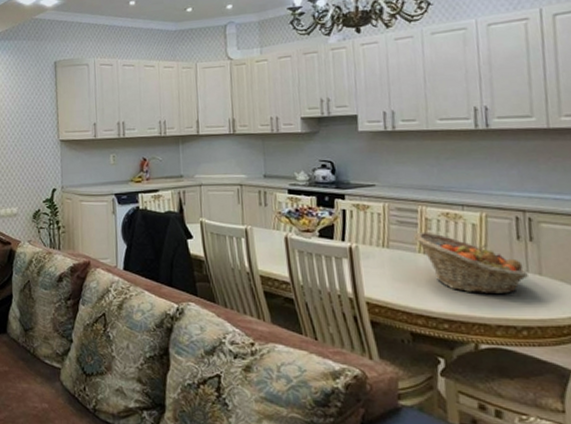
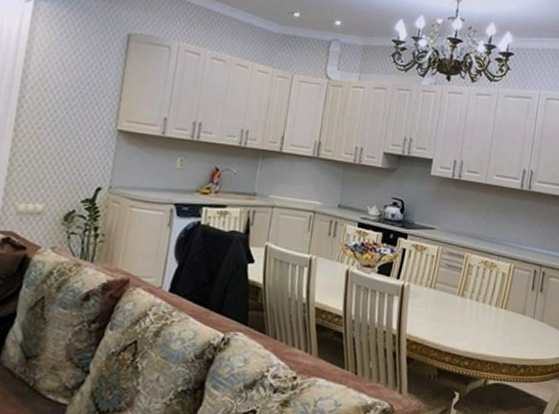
fruit basket: present [415,231,530,295] -> none [457,276,535,337]

